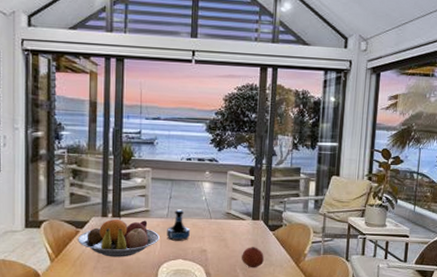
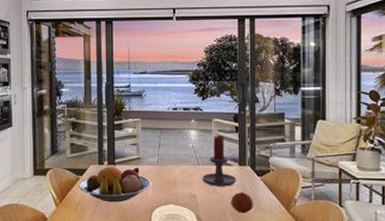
tequila bottle: present [167,209,190,241] -> none [158,156,179,187]
candle holder: none [214,188,249,241] -> present [202,135,237,186]

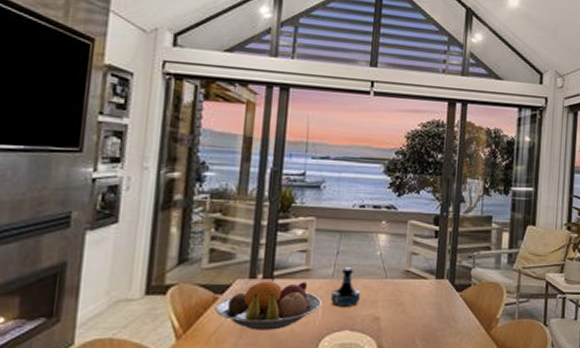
tequila bottle: none [158,156,179,187] -> present [331,267,360,307]
candle holder: present [202,135,237,186] -> none [389,241,432,305]
fruit: present [231,192,253,213] -> none [422,312,449,337]

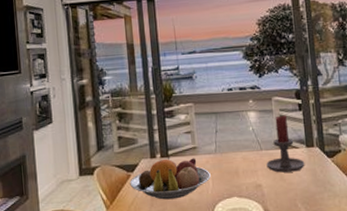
tequila bottle: present [331,267,360,307] -> none [217,143,242,178]
candle holder: none [389,241,432,305] -> present [266,115,305,173]

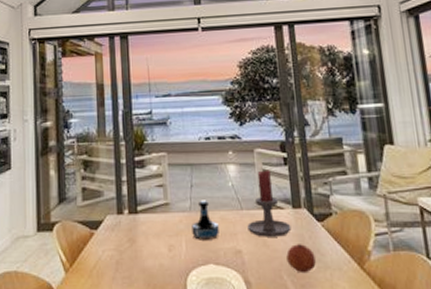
fruit bowl: present [130,156,211,200] -> none [93,212,184,264]
tequila bottle: none [217,143,242,178] -> present [192,200,219,240]
fruit: none [301,177,326,201] -> present [286,244,316,272]

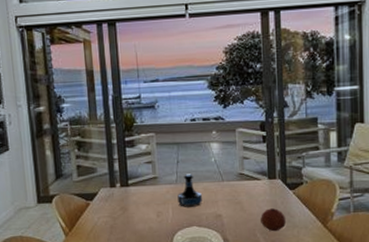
candle holder: present [247,170,292,237] -> none [227,147,266,204]

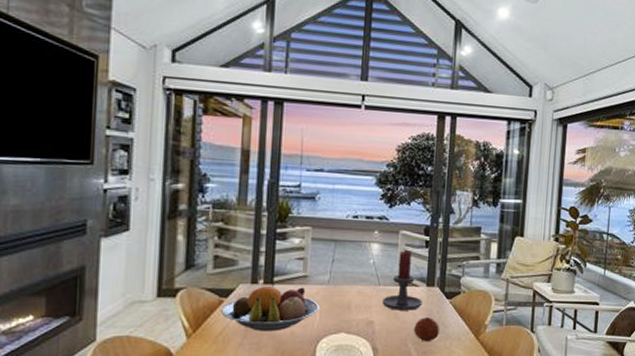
fruit bowl: none [89,185,171,228] -> present [221,283,319,331]
tequila bottle: present [177,173,202,207] -> none [328,274,355,311]
candle holder: none [227,147,266,204] -> present [382,250,423,311]

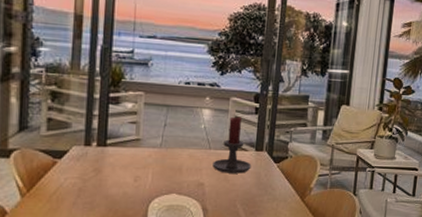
fruit bowl: present [221,283,319,331] -> none [55,145,151,192]
fruit: present [414,317,439,341] -> none [242,180,267,202]

